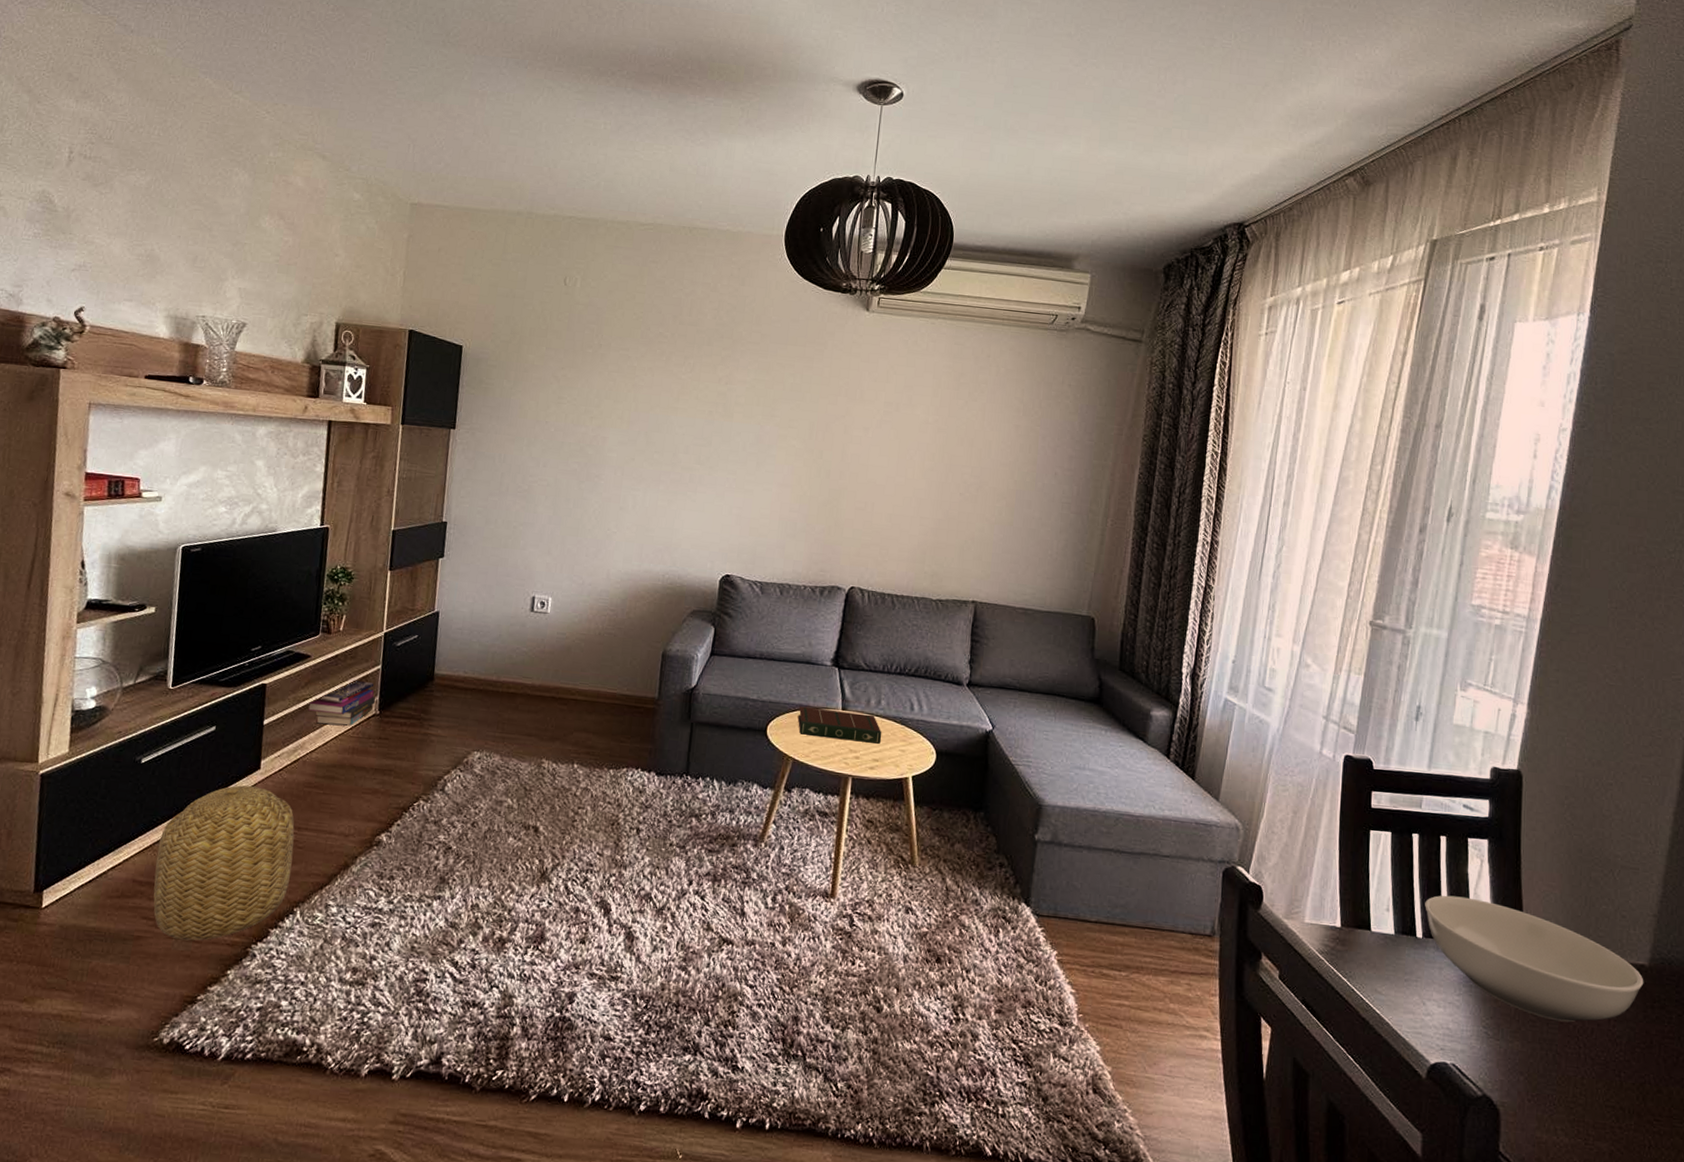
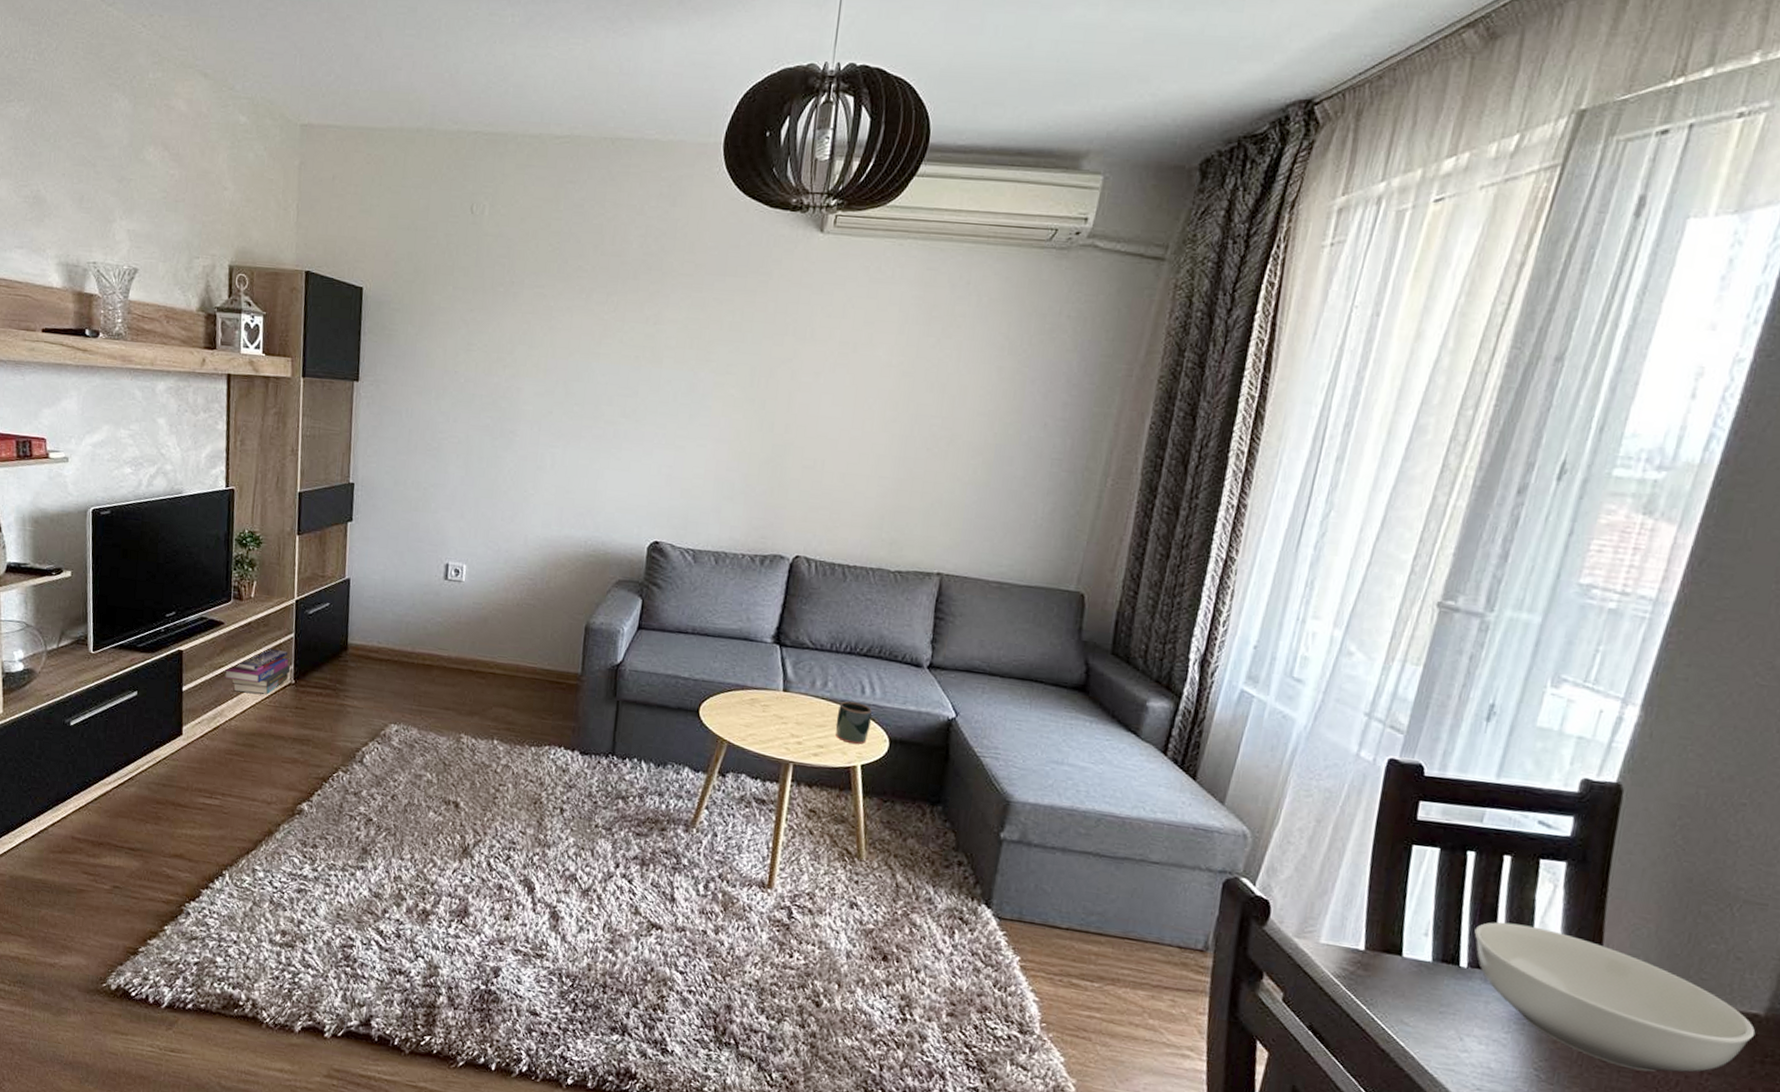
basket: present [153,785,295,941] -> none [91,750,219,897]
book: present [797,706,882,744] -> none [733,686,828,729]
mug: none [888,717,920,757] -> present [835,701,872,744]

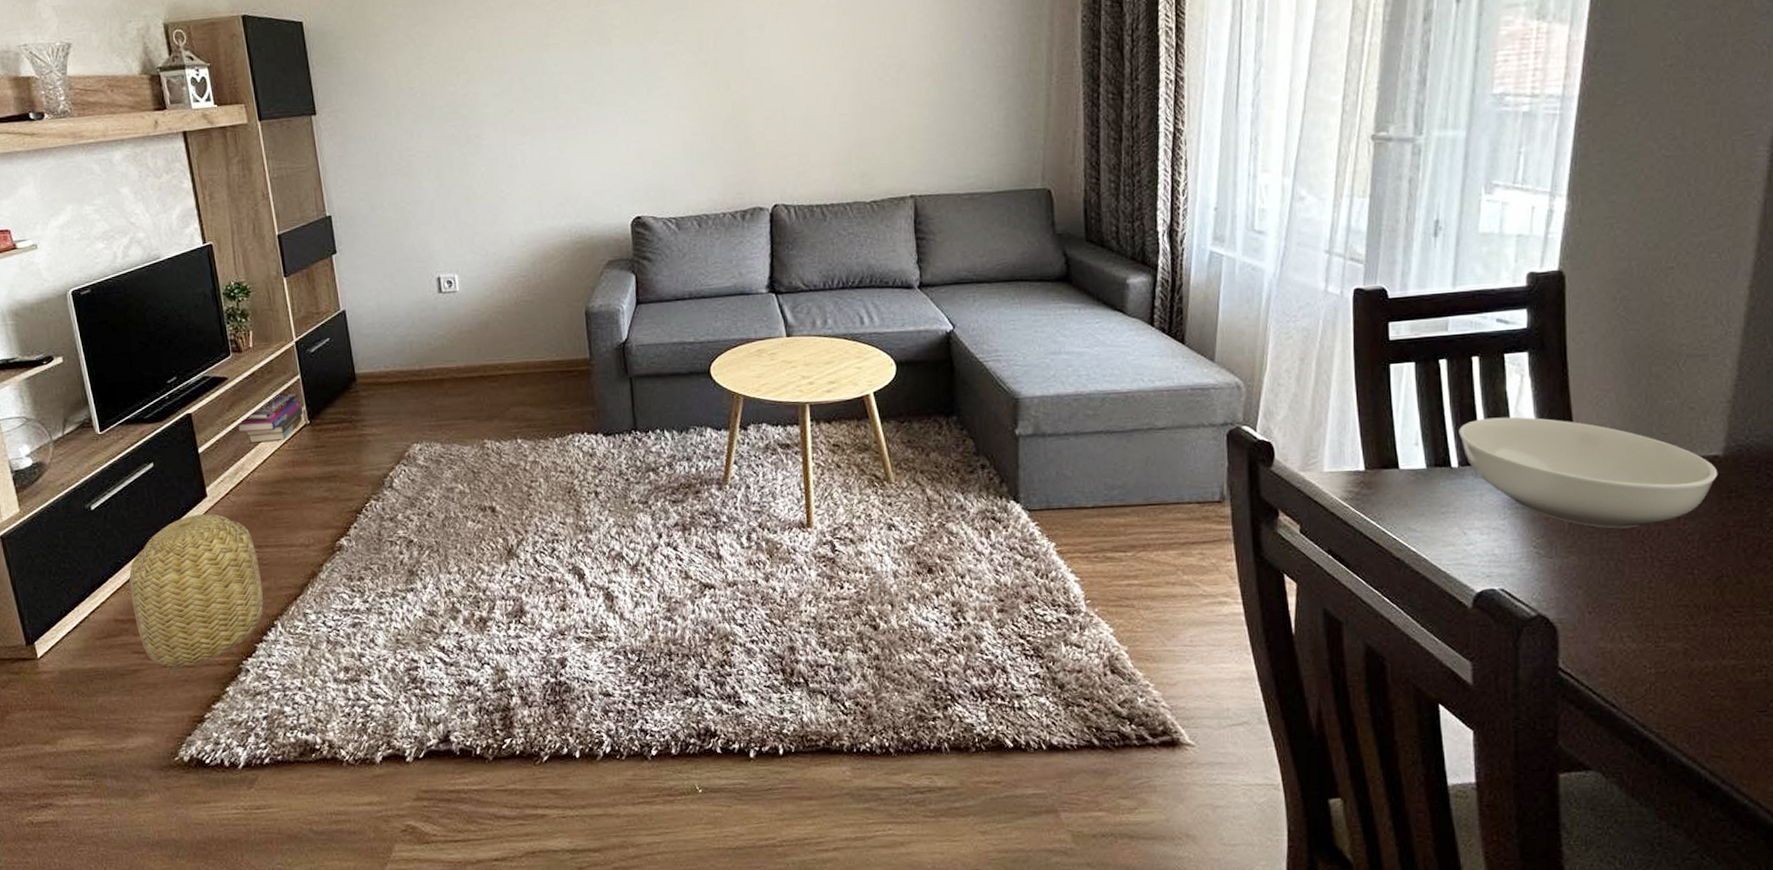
basket: none [91,750,219,897] -> present [129,514,264,667]
mug: present [835,701,872,744] -> none [841,333,875,374]

